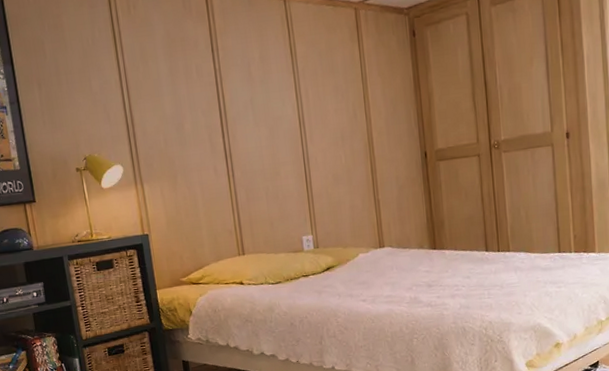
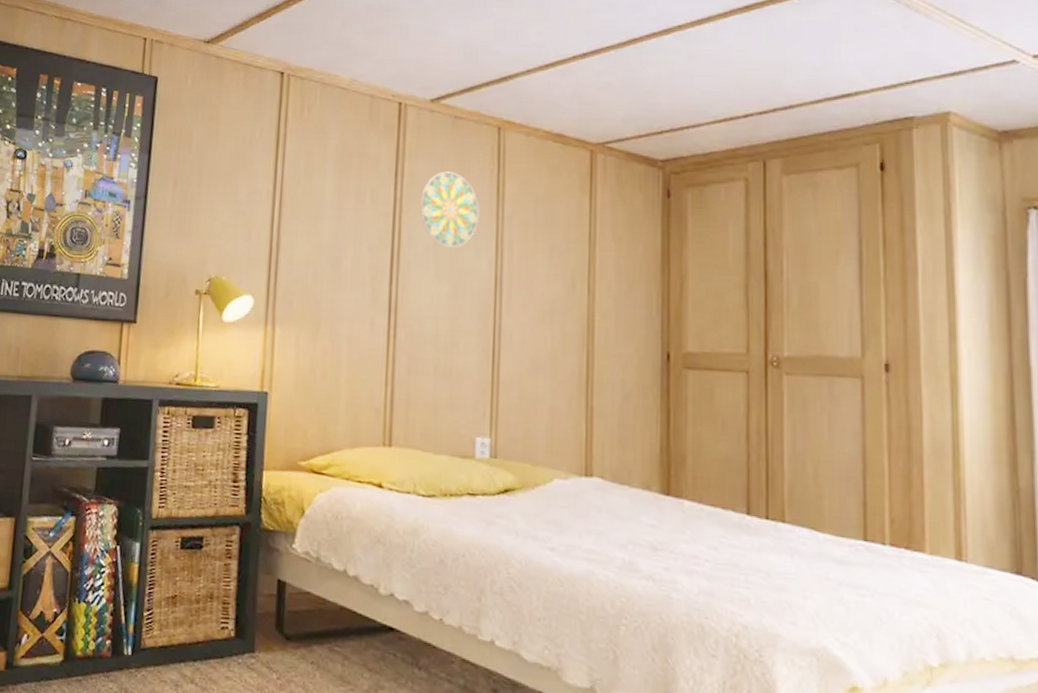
decorative plate: none [234,41,281,102] -> present [420,171,480,247]

